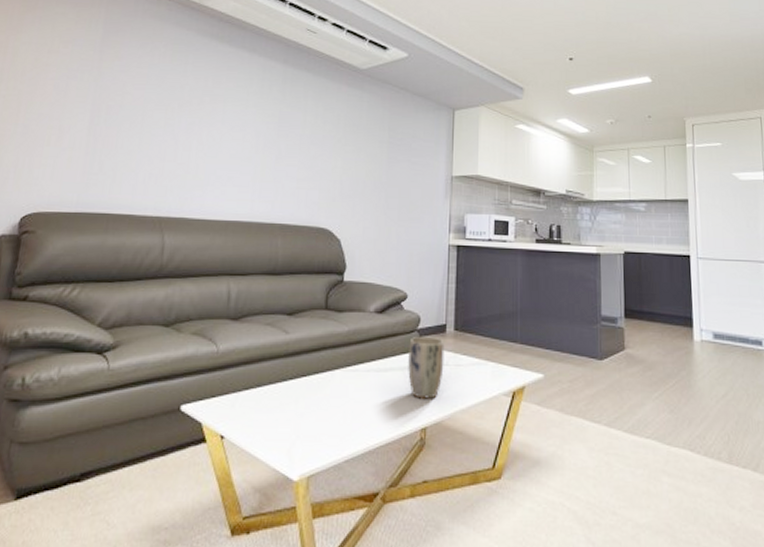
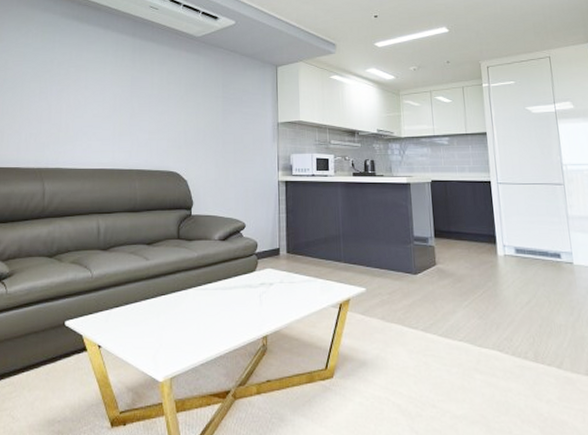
plant pot: present [408,336,445,399] -> none [249,258,280,311]

